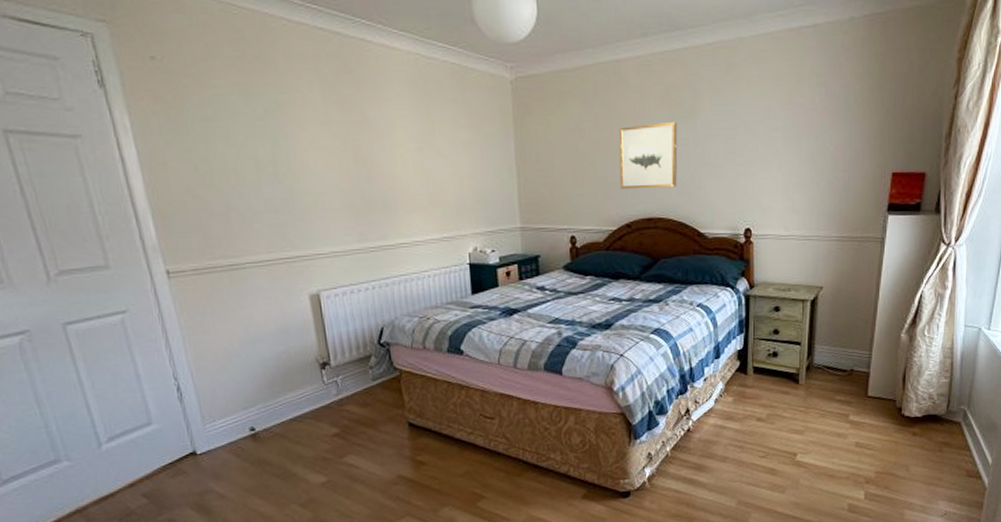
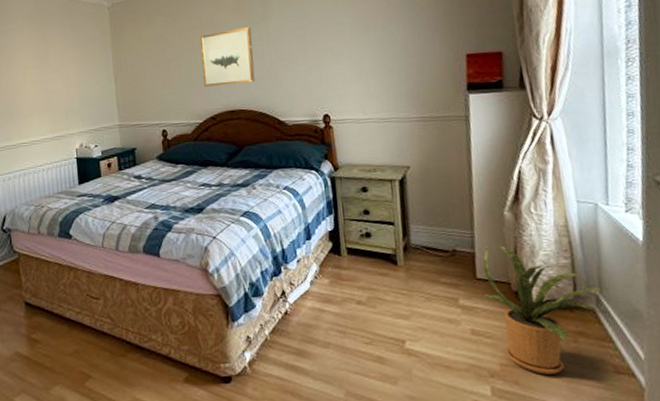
house plant: none [871,365,976,479] -> present [483,244,609,374]

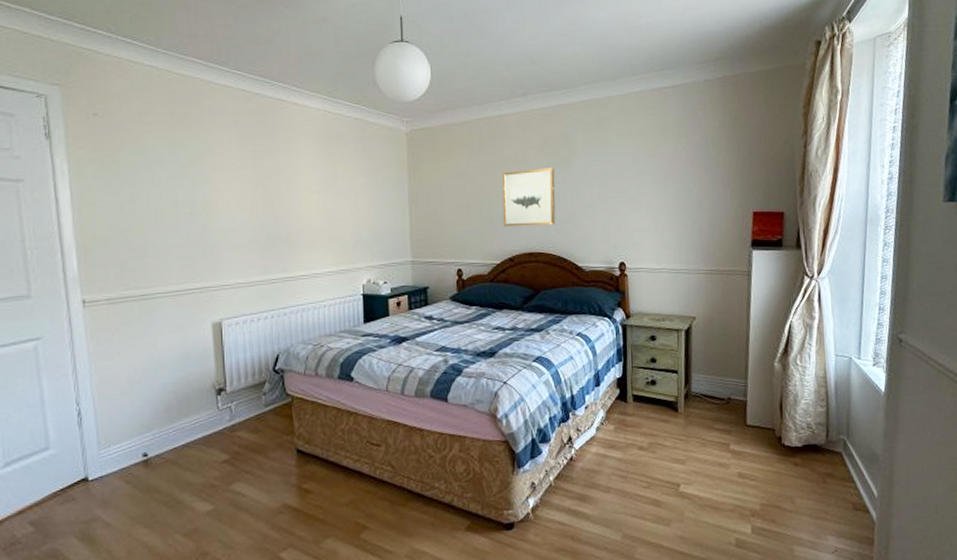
house plant: present [483,244,609,374] -> none [751,393,855,513]

